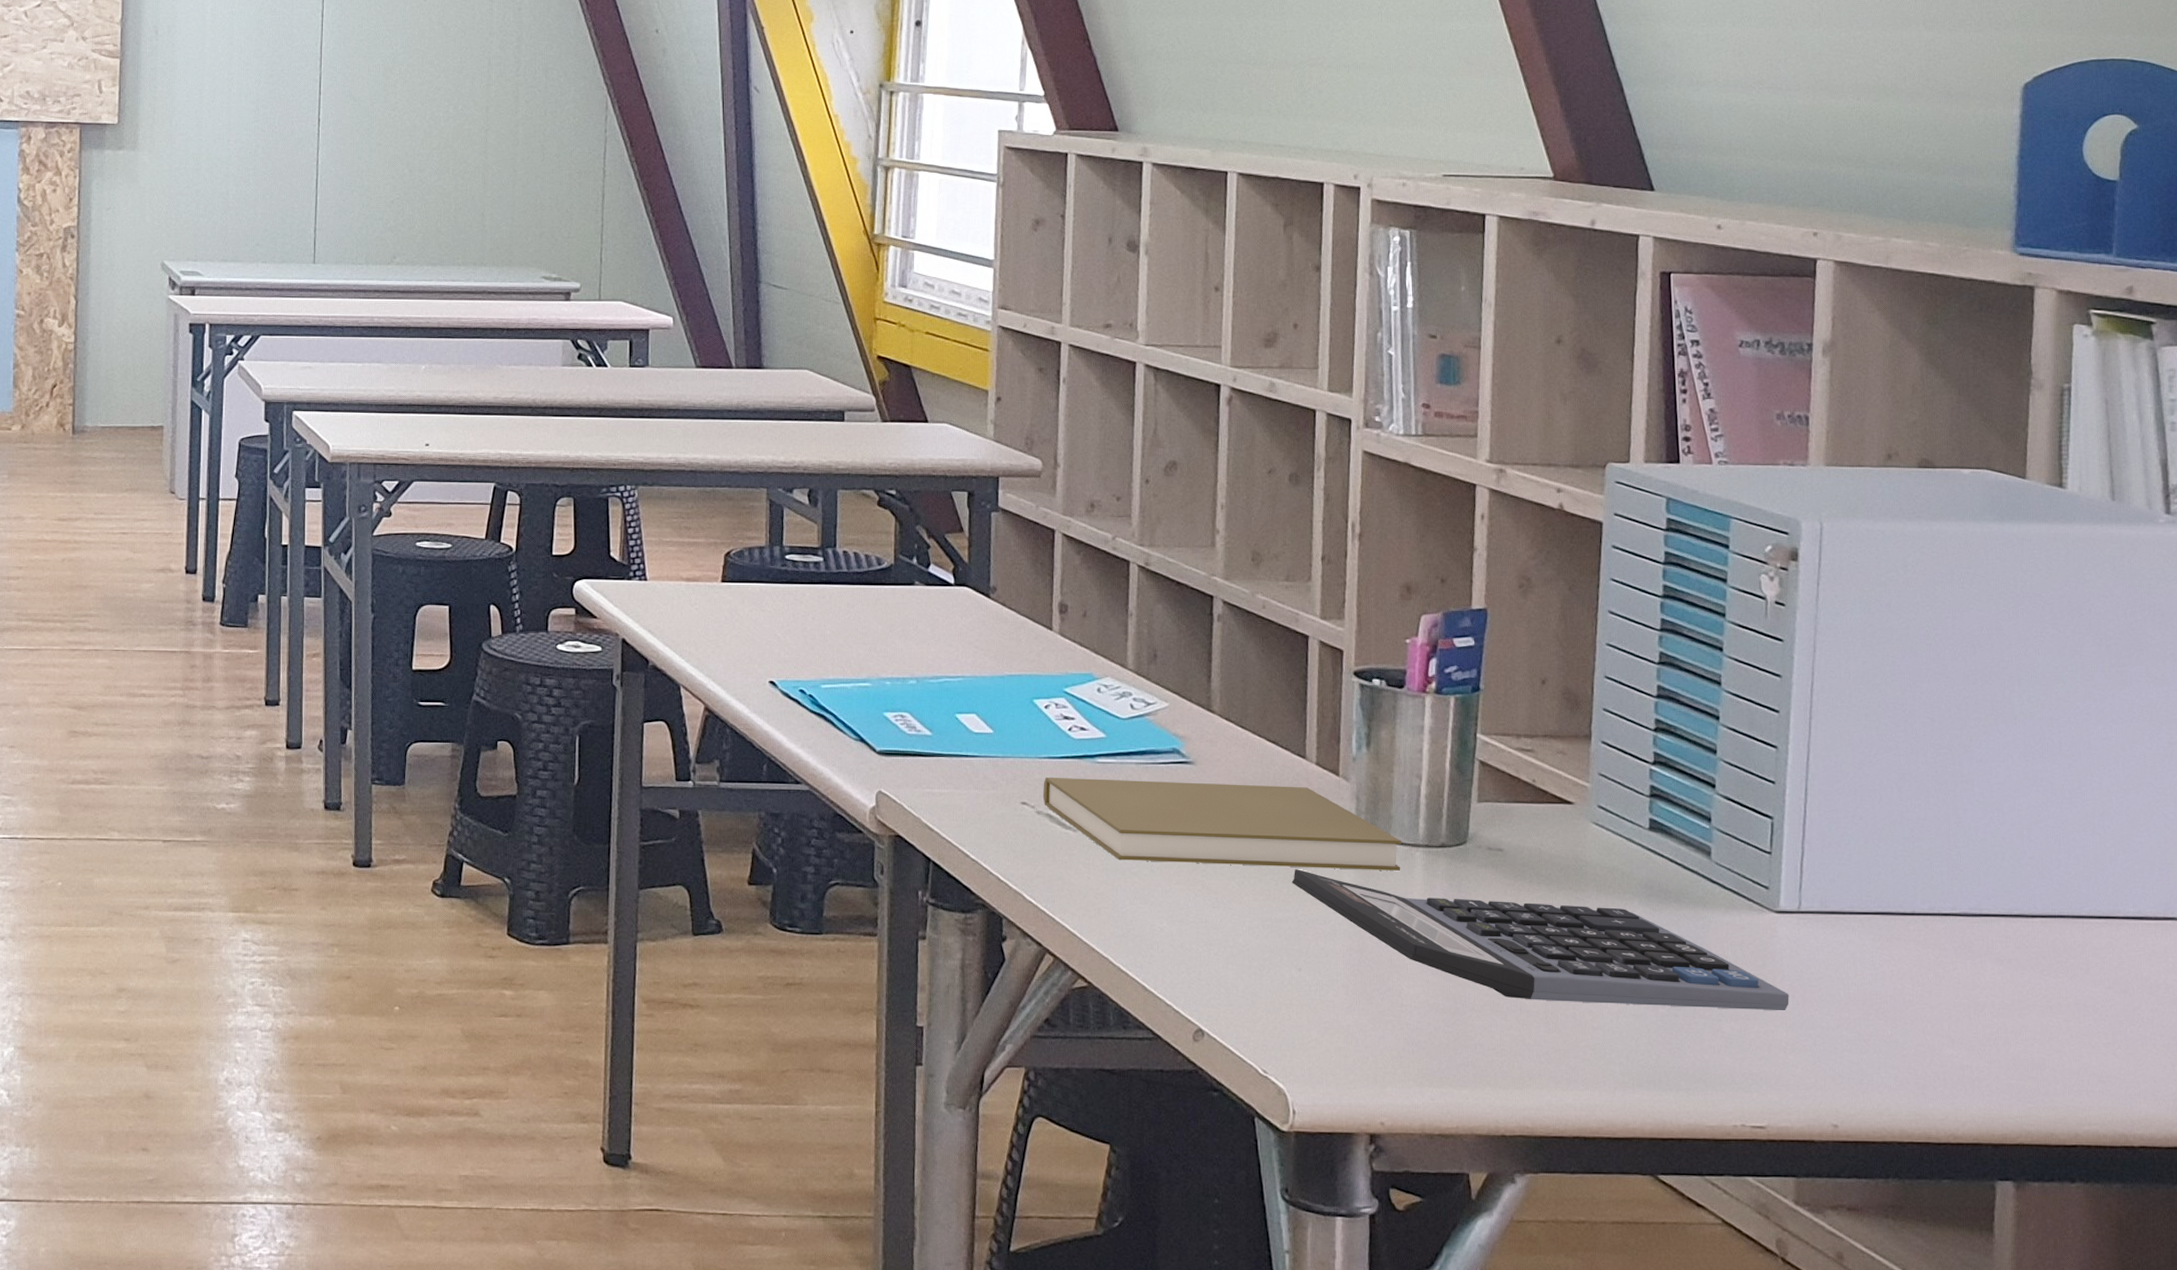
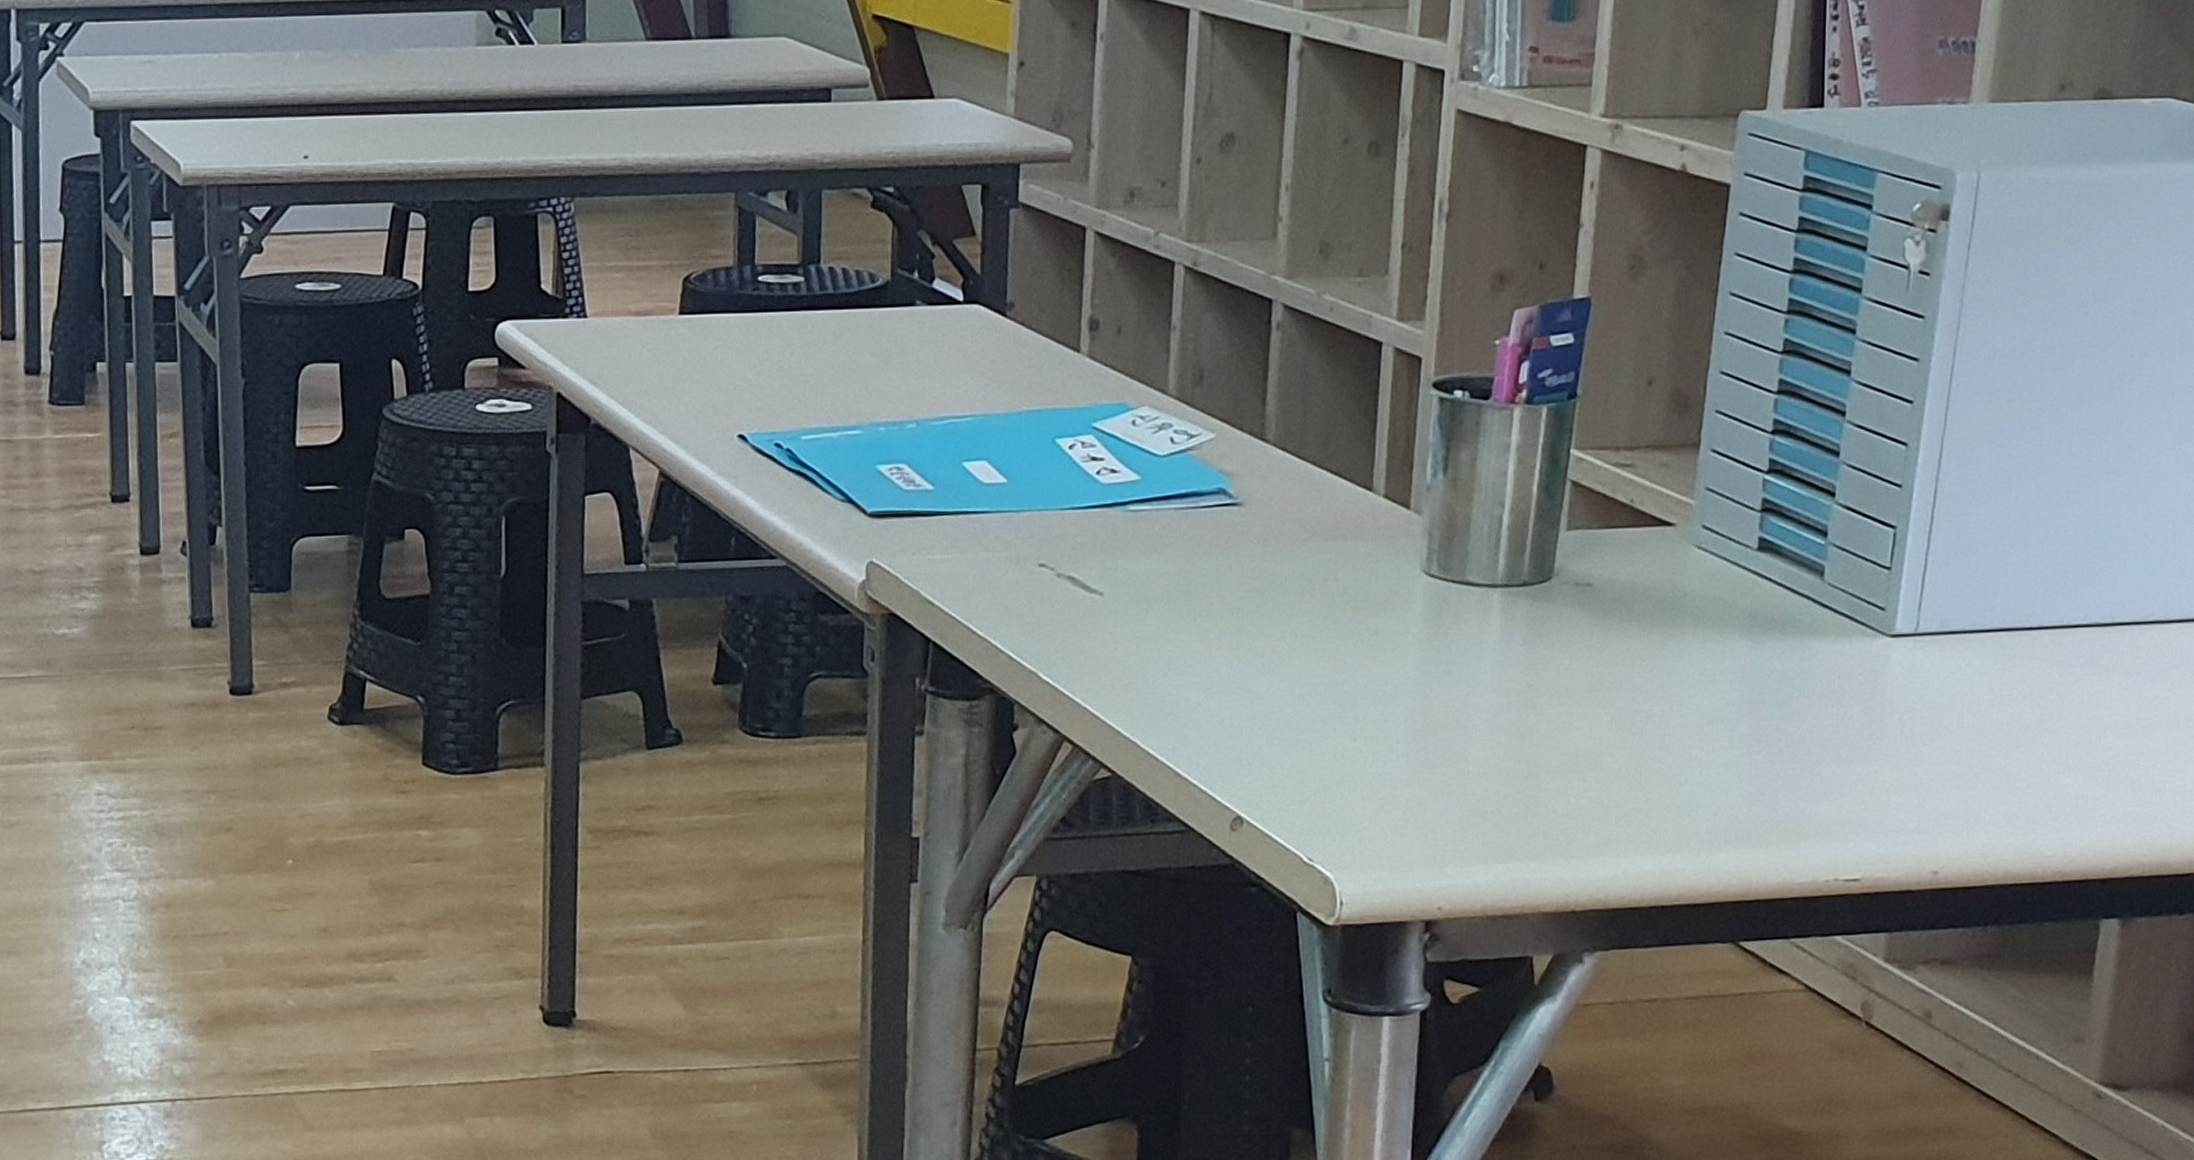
book: present [1042,777,1402,871] -> none [1064,525,1478,626]
calculator: present [1292,869,1790,1011] -> none [1350,622,1897,756]

